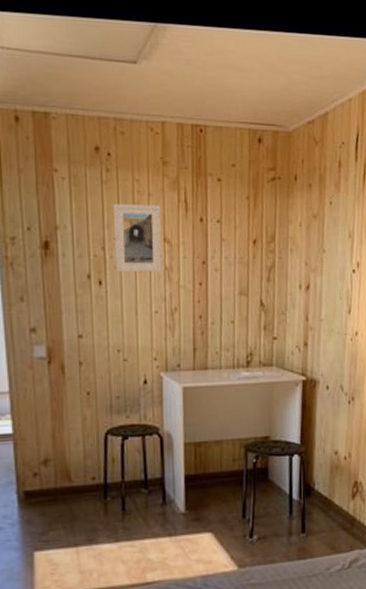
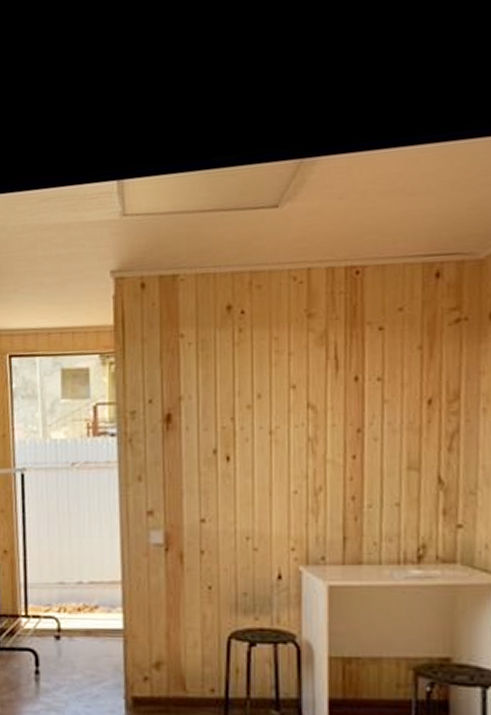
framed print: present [114,204,162,273] -> none [247,365,305,446]

